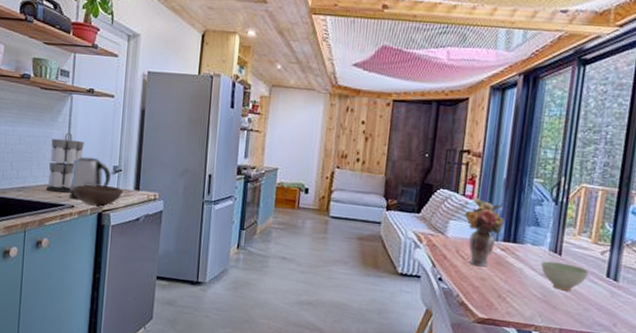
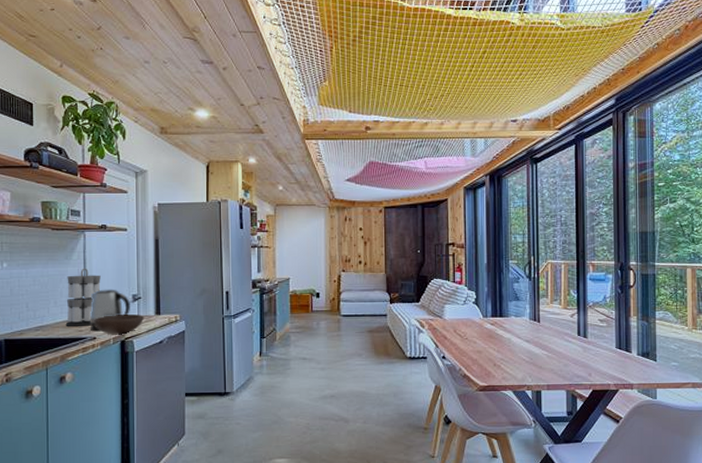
flower arrangement: present [464,197,504,267] -> none [456,282,490,342]
bowl: present [540,261,590,291] -> none [524,328,564,352]

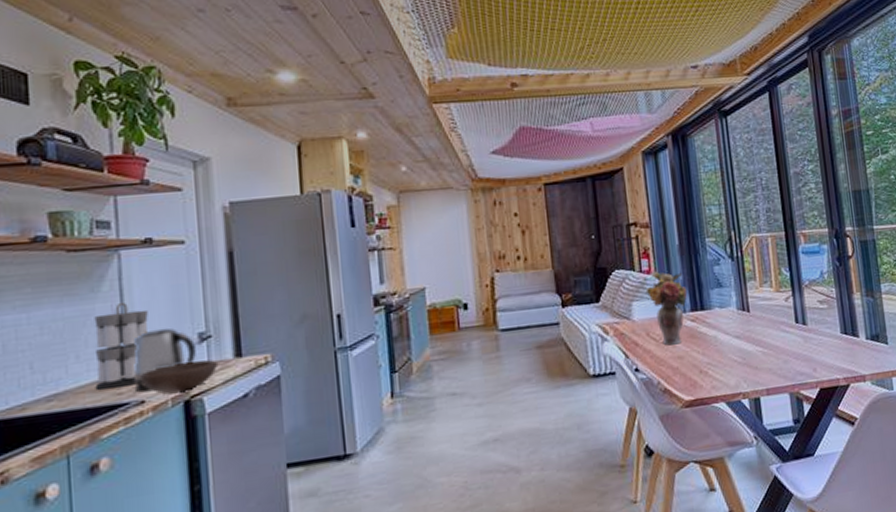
flower arrangement: none [456,282,490,342] -> present [645,270,687,346]

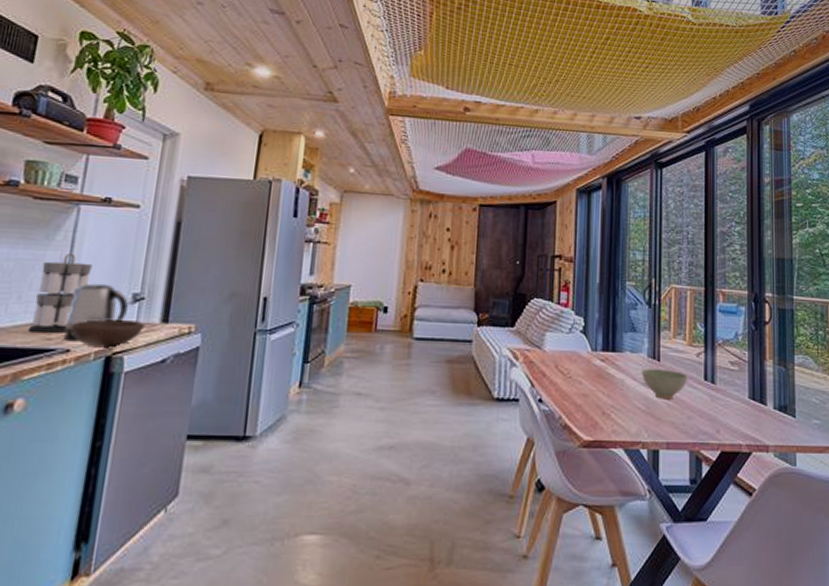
flower arrangement: present [645,270,687,346] -> none [560,305,601,382]
bowl: none [732,318,780,349] -> present [641,369,689,399]

